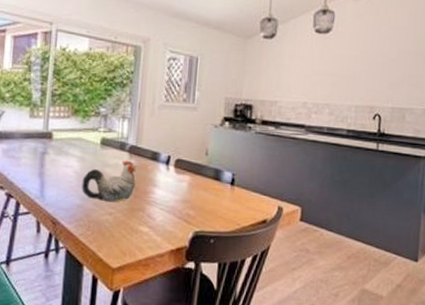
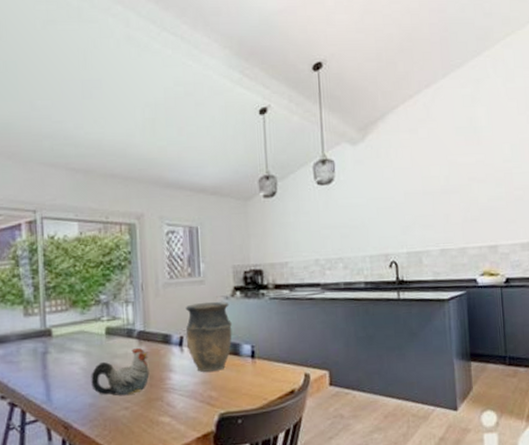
vase: none [173,127,217,192] -> present [185,302,232,372]

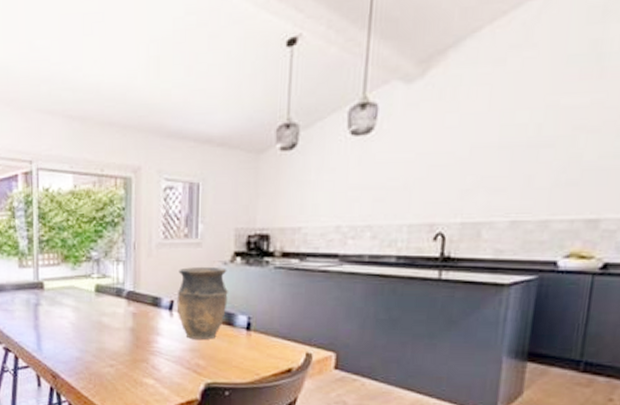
chicken figurine: present [91,348,150,396] -> none [79,308,136,354]

